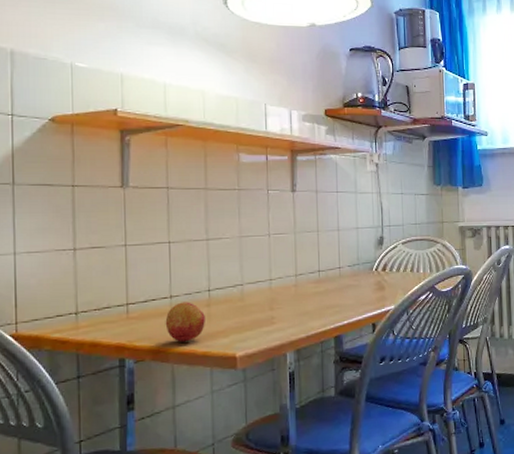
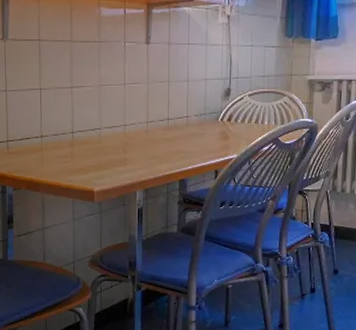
fruit: present [165,302,205,343] -> none [37,141,69,176]

